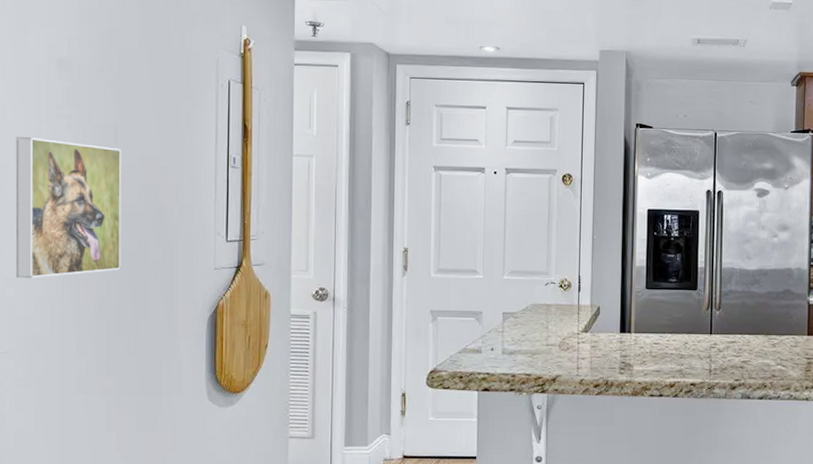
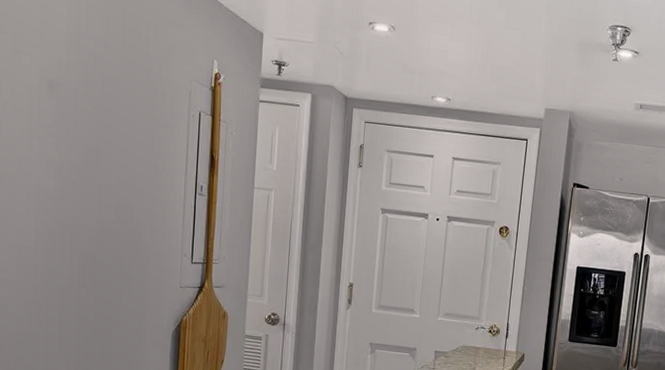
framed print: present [15,137,122,279] -> none [9,150,103,282]

